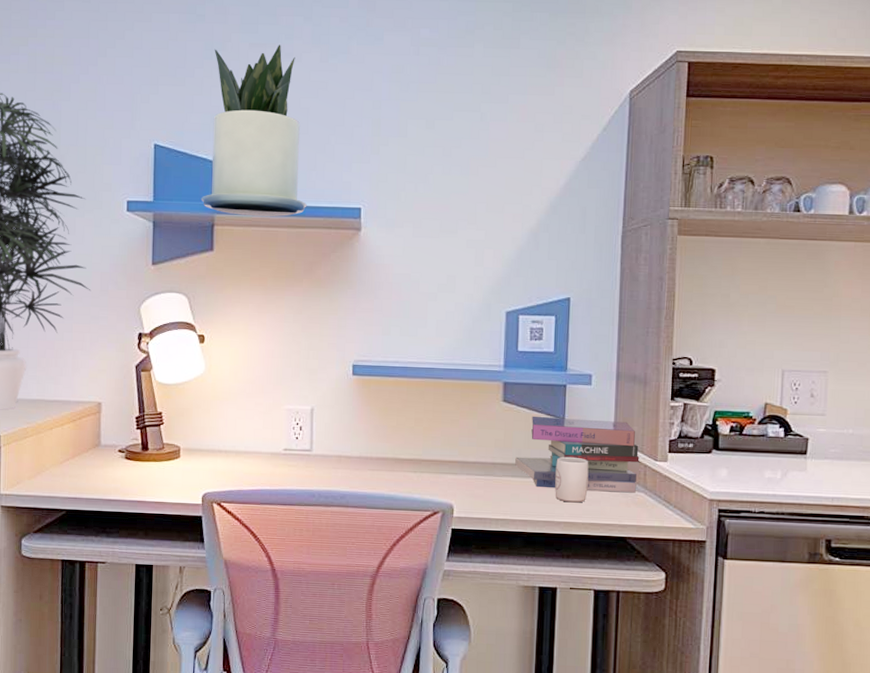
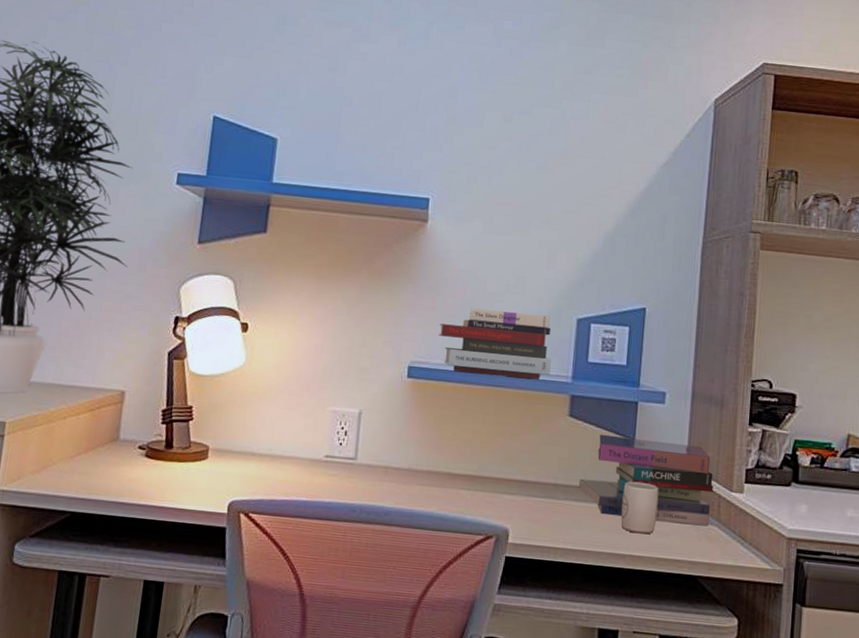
planter: present [200,45,307,217] -> none [258,24,372,202]
books: none [378,308,484,371] -> present [439,308,551,380]

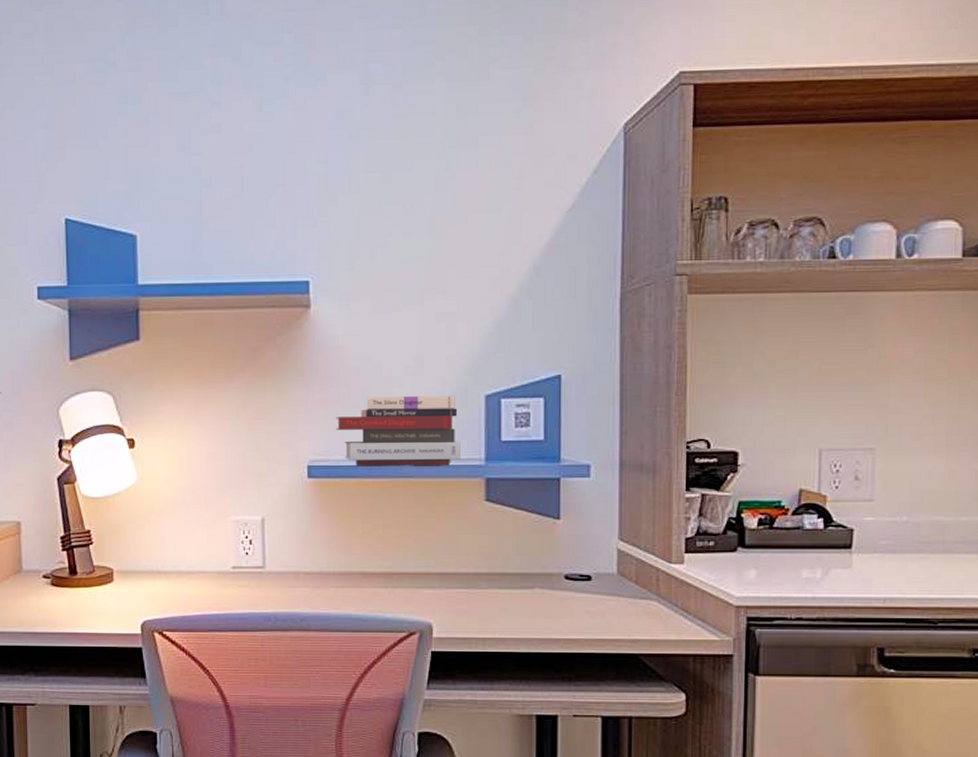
books: present [579,434,714,526] -> none [503,516,650,602]
mug: present [620,481,659,535] -> none [550,562,590,616]

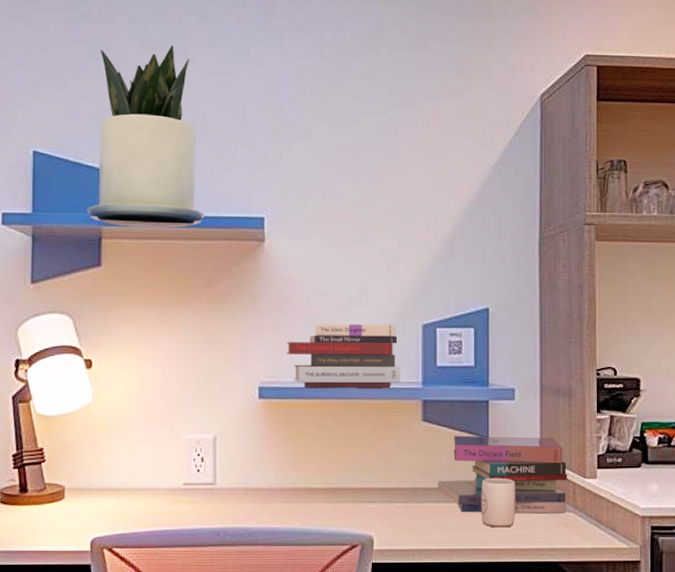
planter: none [122,93,246,298] -> present [86,45,205,229]
books: none [503,516,650,602] -> present [438,435,568,514]
mug: none [550,562,590,616] -> present [480,478,516,528]

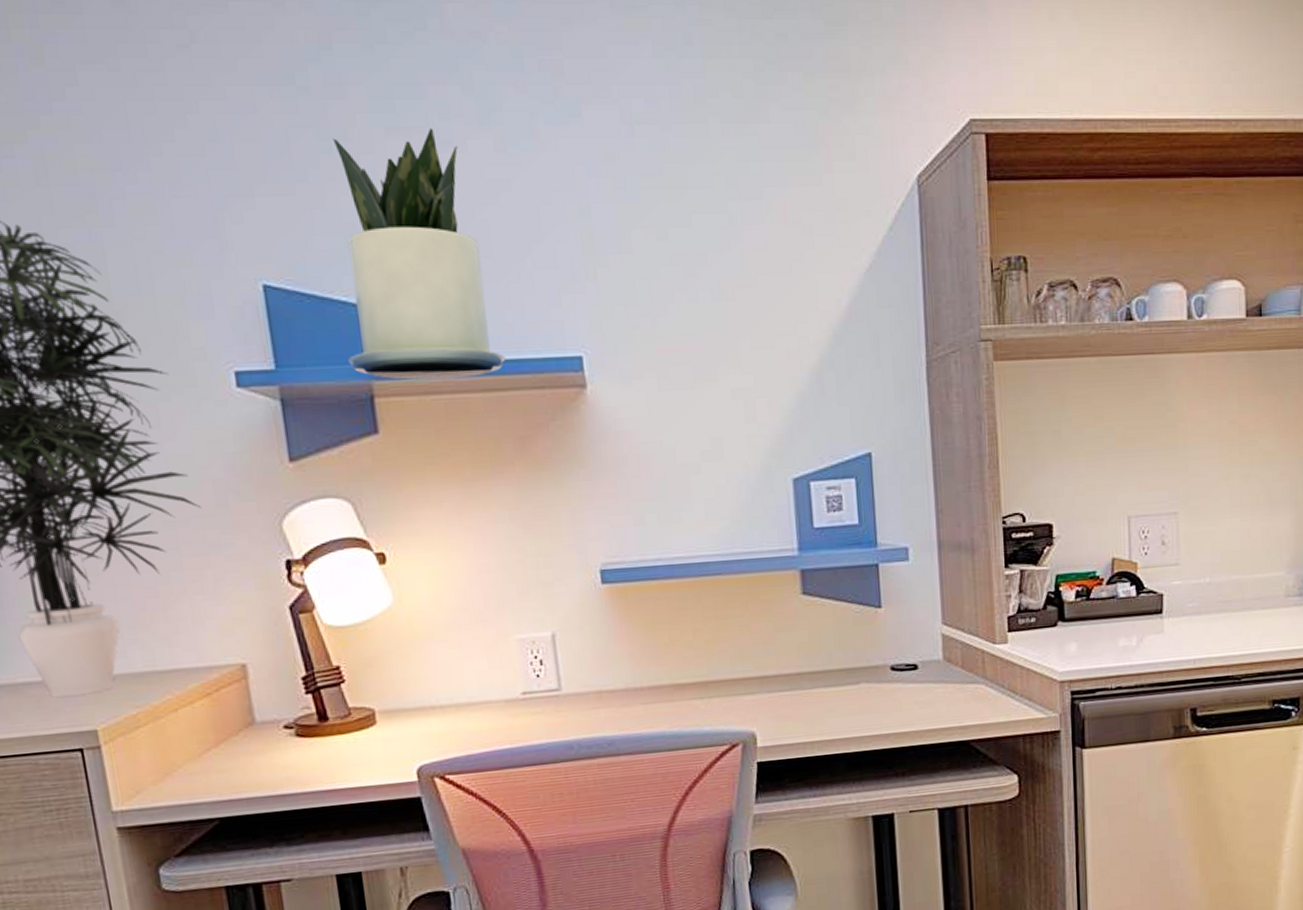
books: present [286,324,400,389] -> none [628,481,772,567]
books: present [438,435,568,514] -> none [826,601,975,696]
mug: present [480,478,516,528] -> none [876,652,918,709]

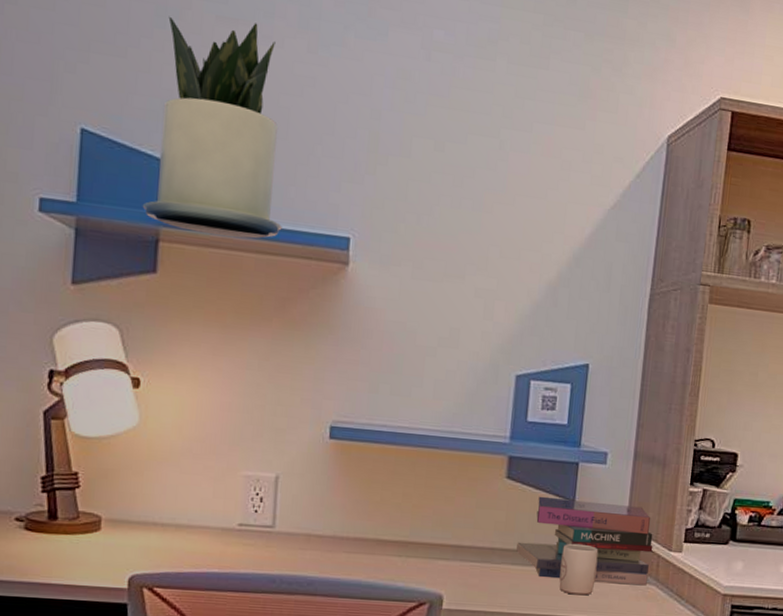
books: none [826,601,975,696] -> present [516,496,653,586]
mug: none [876,652,918,709] -> present [559,543,599,596]

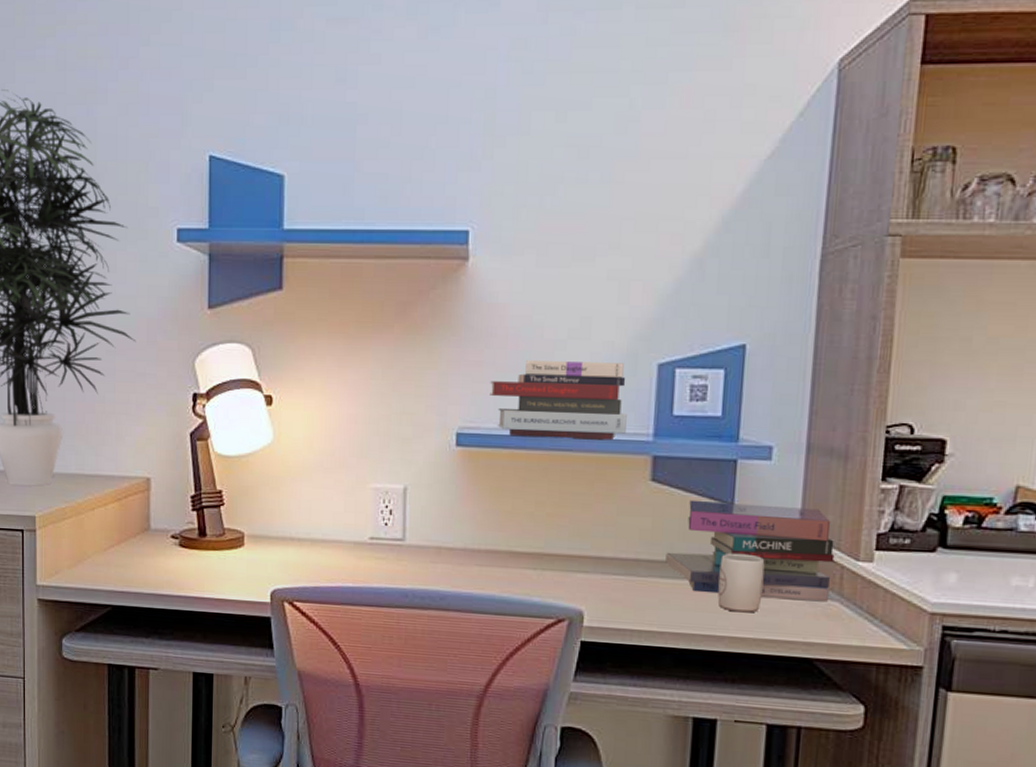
planter: present [142,16,282,239] -> none [266,19,400,245]
books: none [364,363,488,441] -> present [490,360,627,441]

